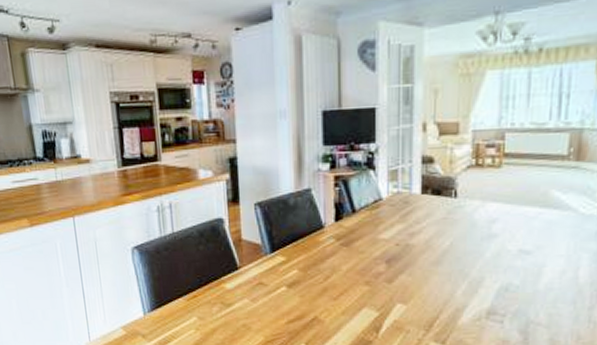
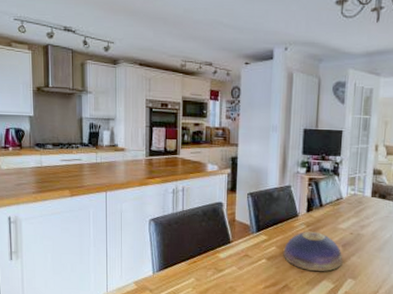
decorative bowl: none [308,245,388,296] -> present [283,231,343,271]

